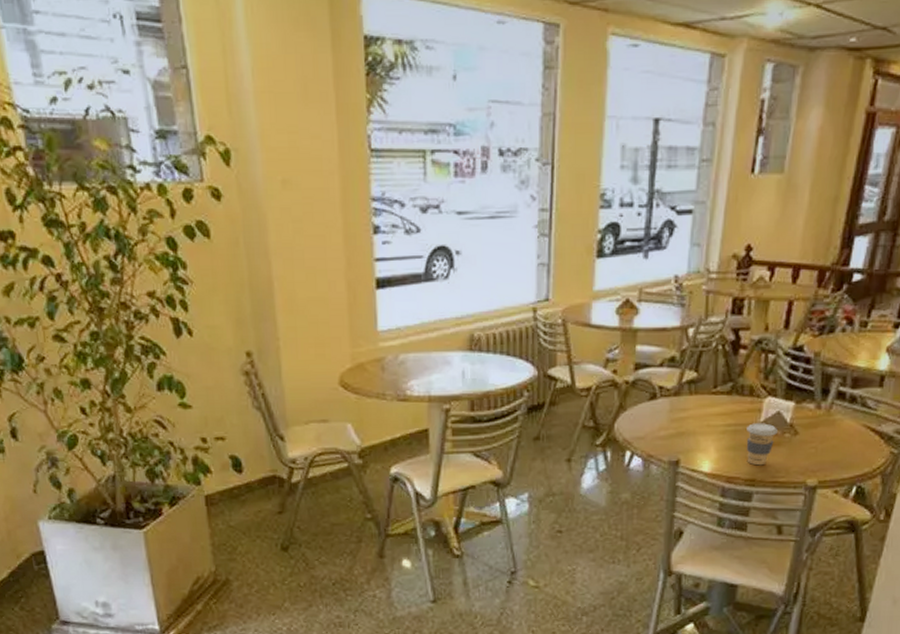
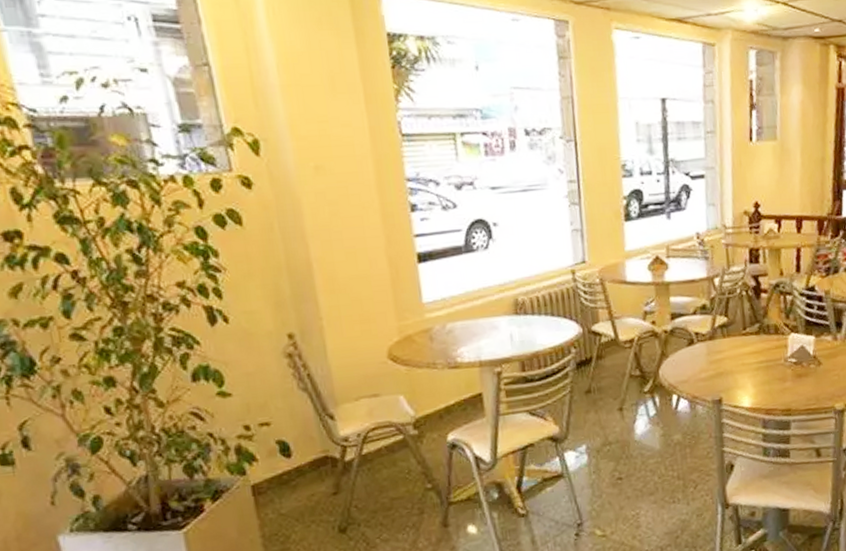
coffee cup: present [746,423,777,466] -> none [777,357,804,397]

